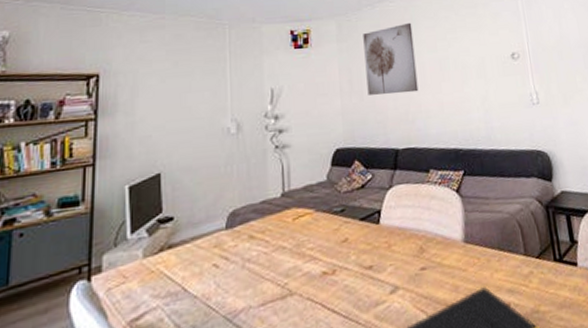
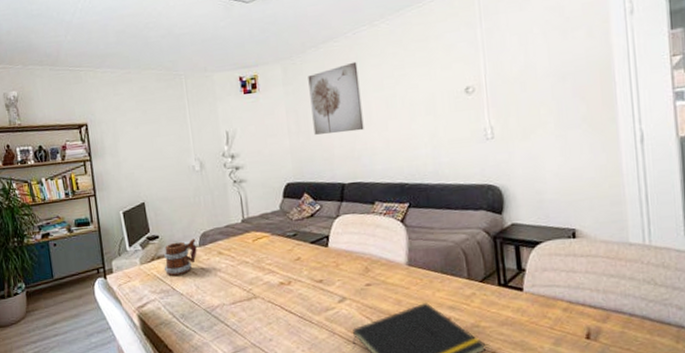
mug: none [175,219,222,272] -> present [163,239,197,276]

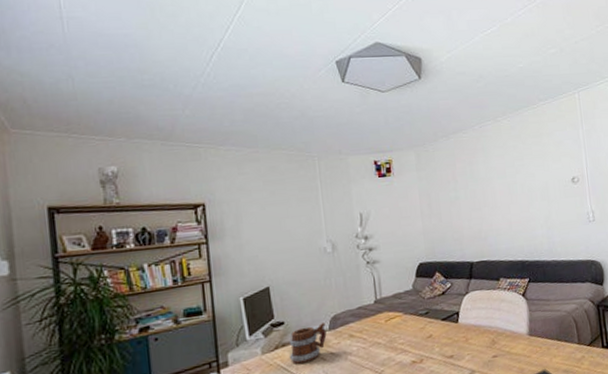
wall art: present [308,61,364,135] -> none [439,151,490,217]

